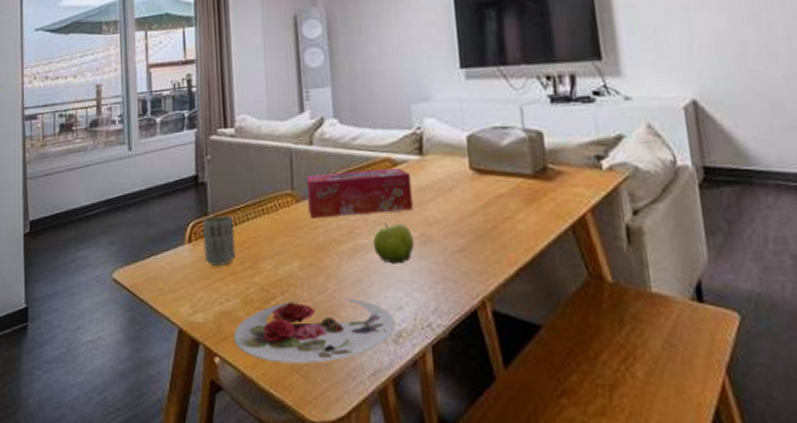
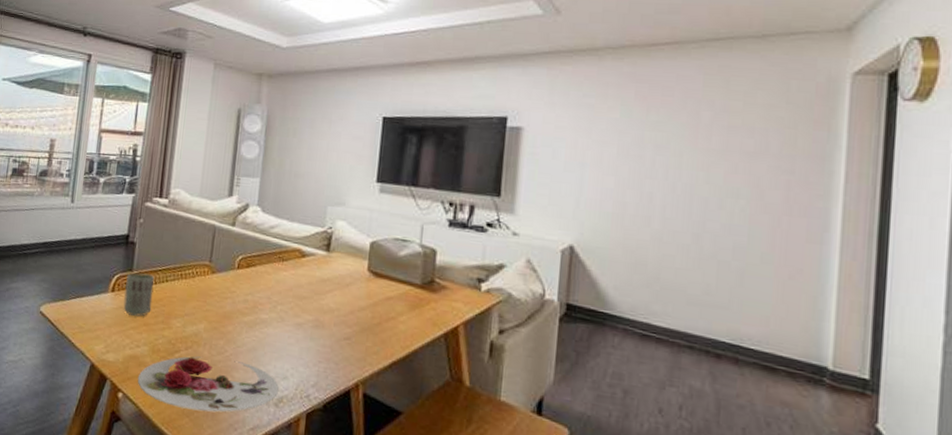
tissue box: present [307,169,414,219] -> none [221,251,316,298]
fruit: present [373,223,414,264] -> none [272,304,308,342]

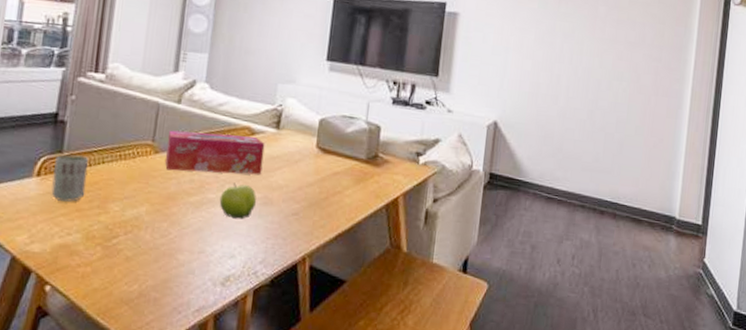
plate: present [137,356,279,413] -> none [68,240,226,298]
tissue box: none [221,251,316,298] -> present [165,130,265,175]
fruit: none [272,304,308,342] -> present [219,183,256,220]

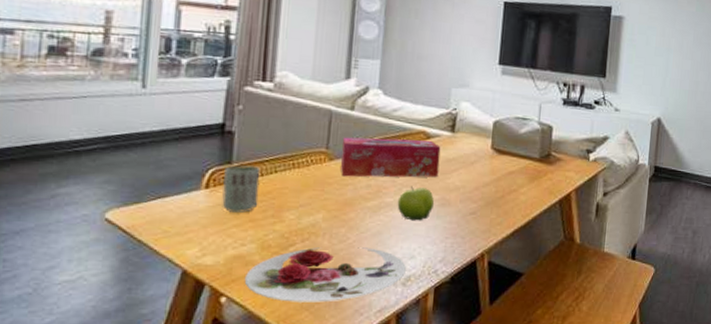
plate: none [68,240,226,298] -> present [244,247,406,303]

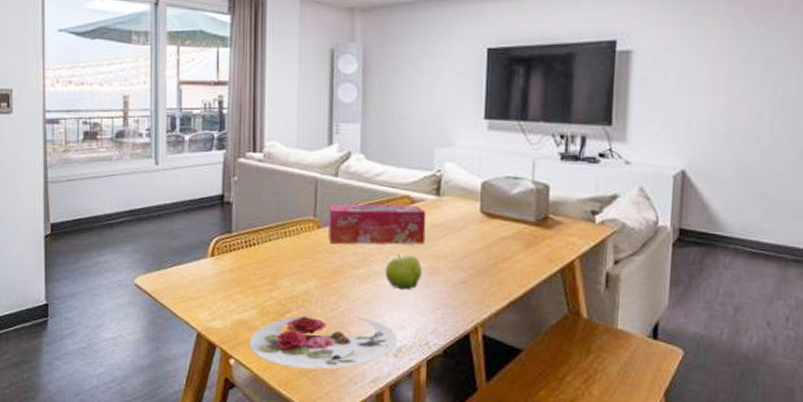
cup: present [221,165,261,213] -> none [225,234,257,280]

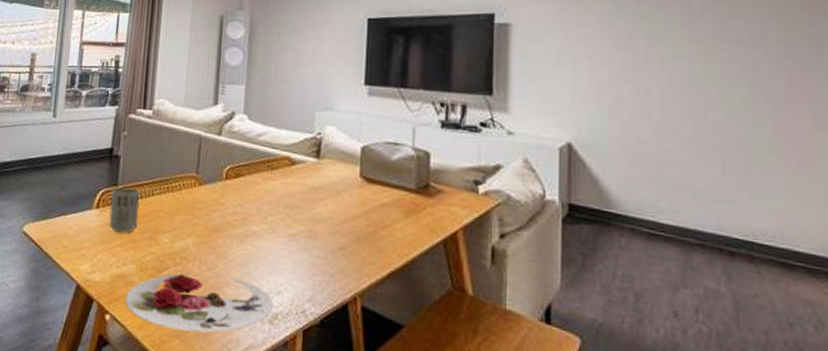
cup: none [225,234,257,280] -> present [109,187,141,233]
tissue box: present [329,204,426,245] -> none [209,162,306,207]
fruit: present [385,253,422,290] -> none [263,215,300,254]

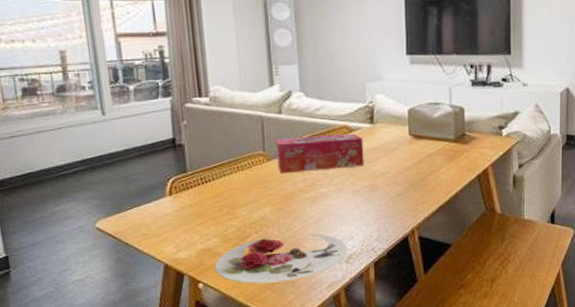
cup: present [109,187,141,233] -> none [181,172,215,213]
tissue box: none [209,162,306,207] -> present [276,134,364,174]

